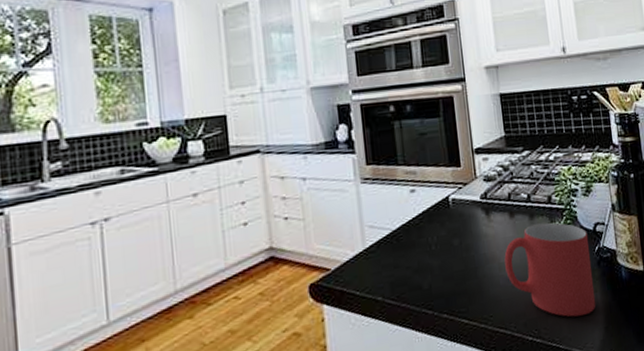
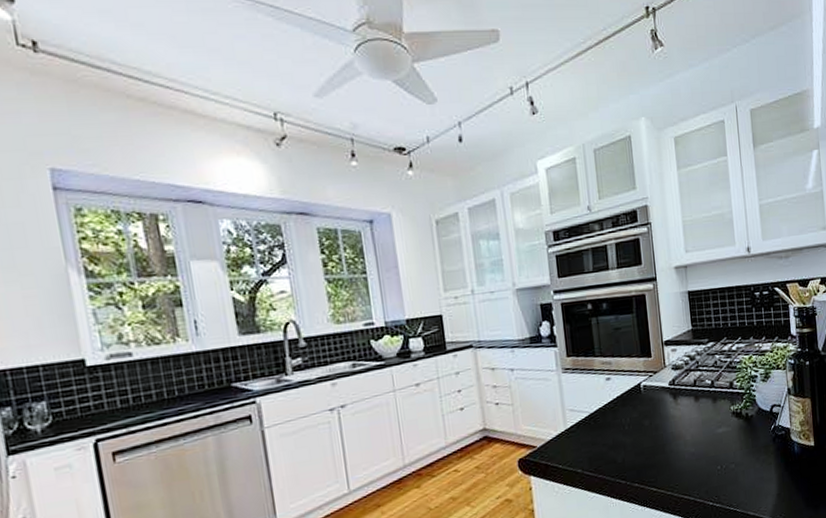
mug: present [504,222,596,317] -> none [689,405,770,486]

